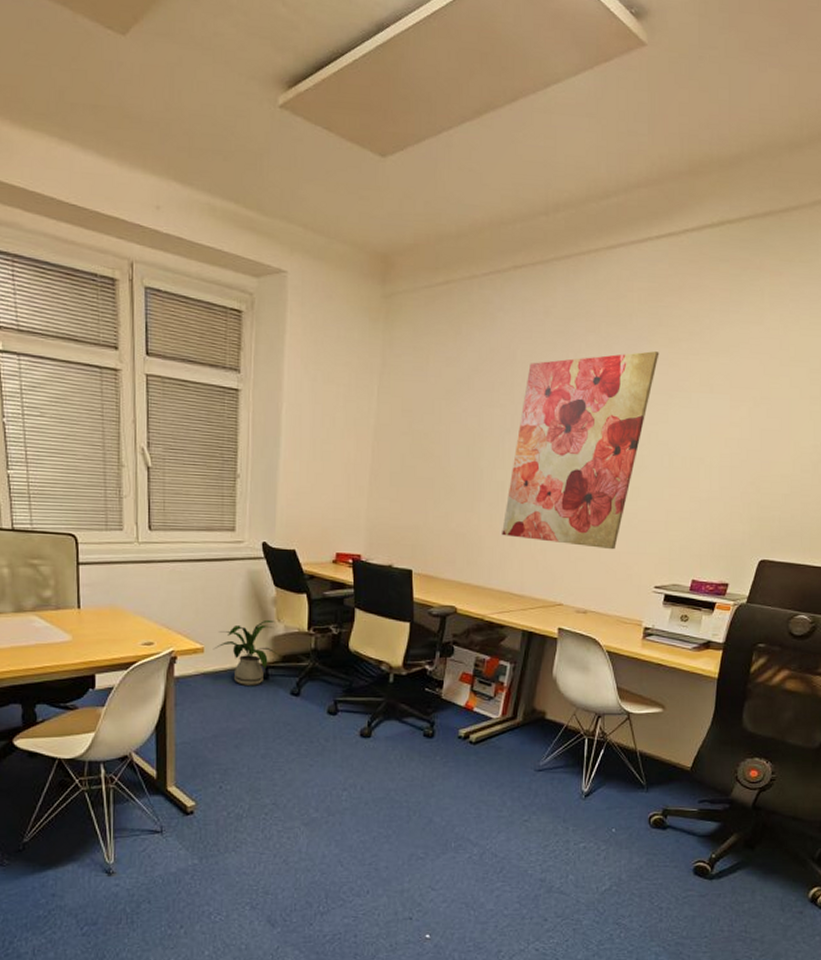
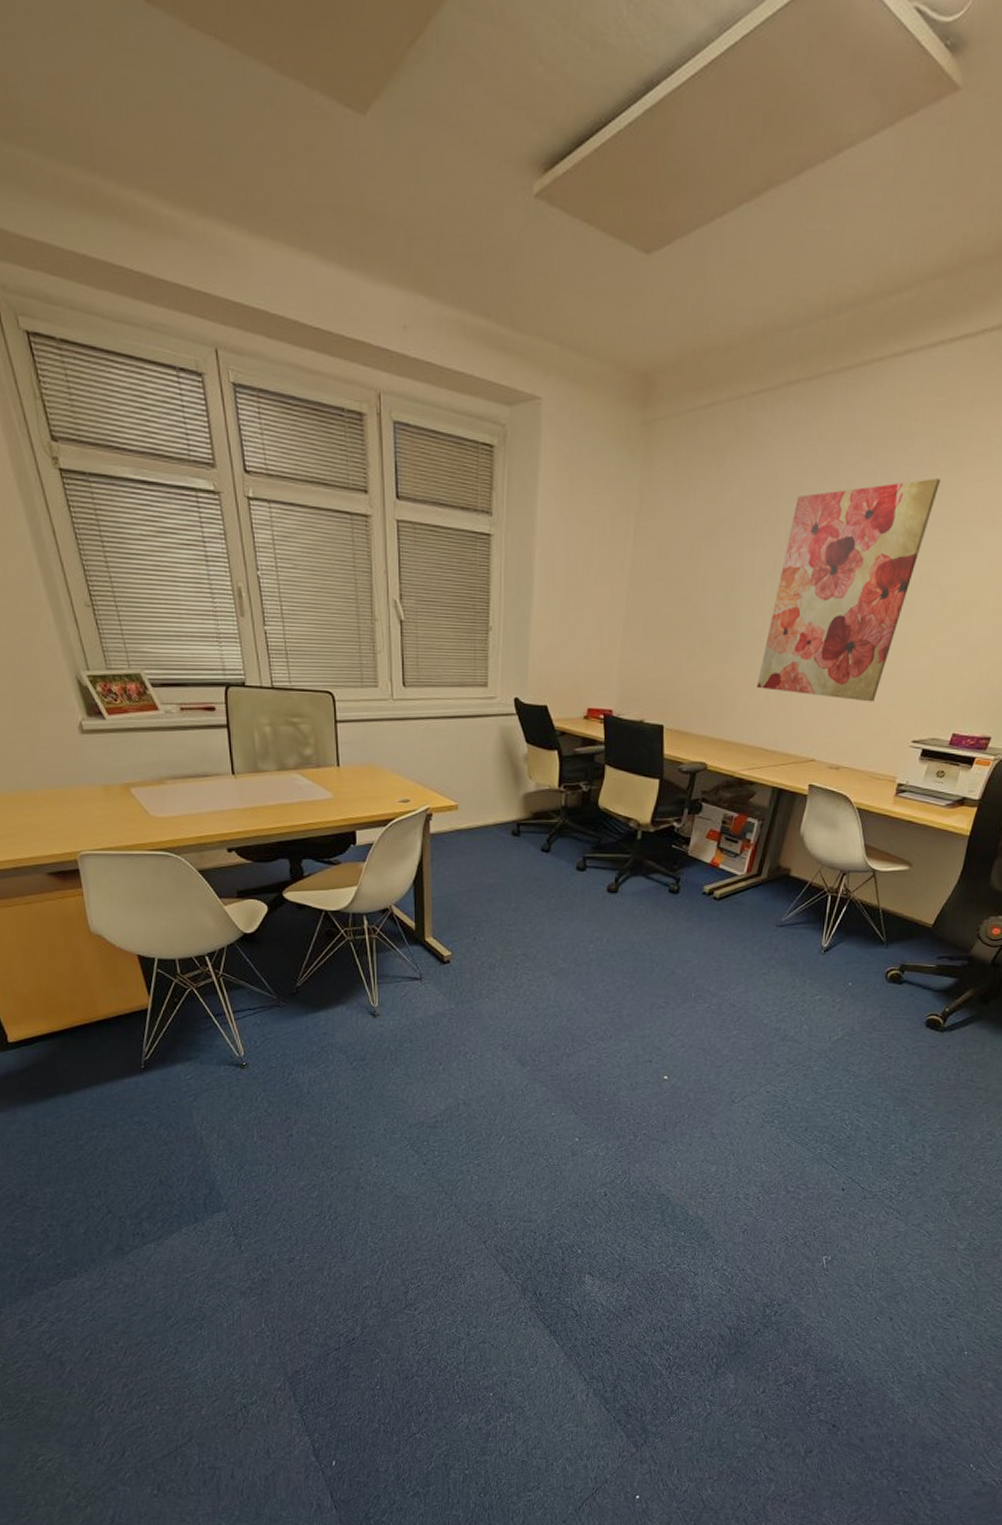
house plant: present [213,619,281,686] -> none [466,776,532,842]

